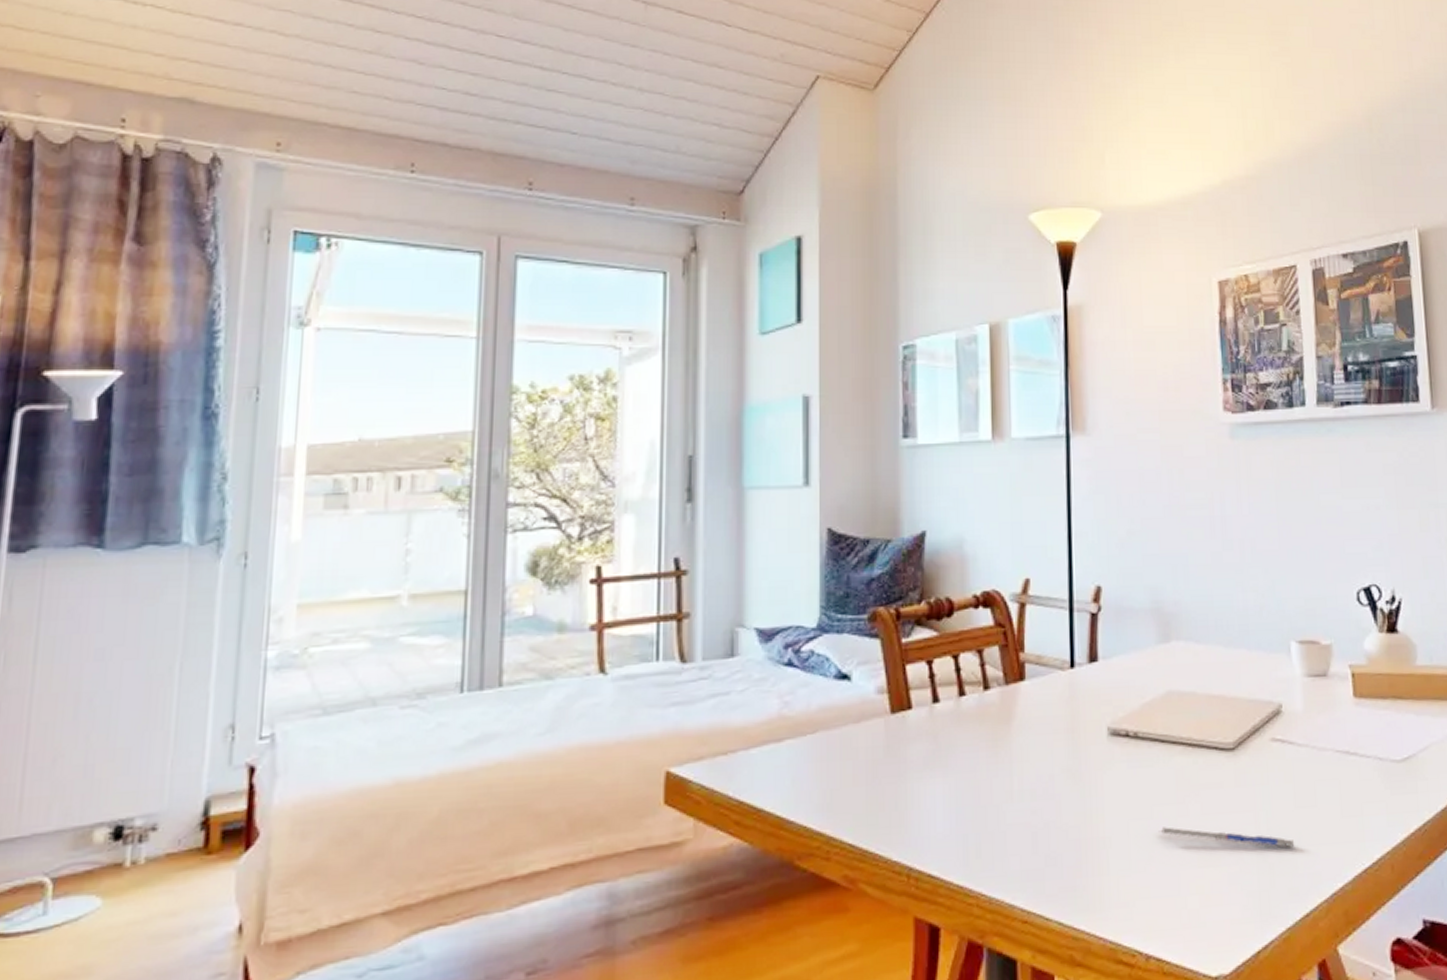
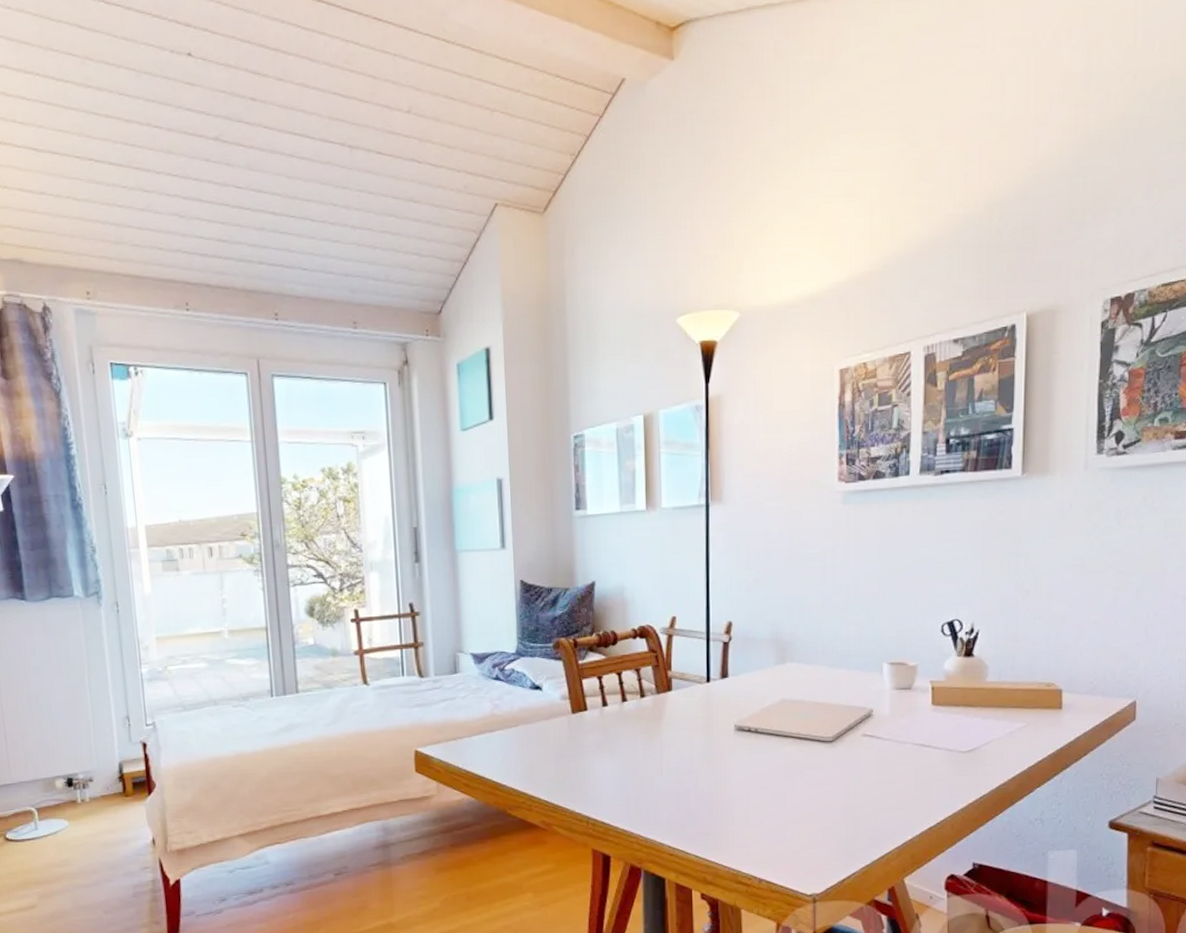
pen: present [1158,827,1295,849] -> none [771,794,876,812]

